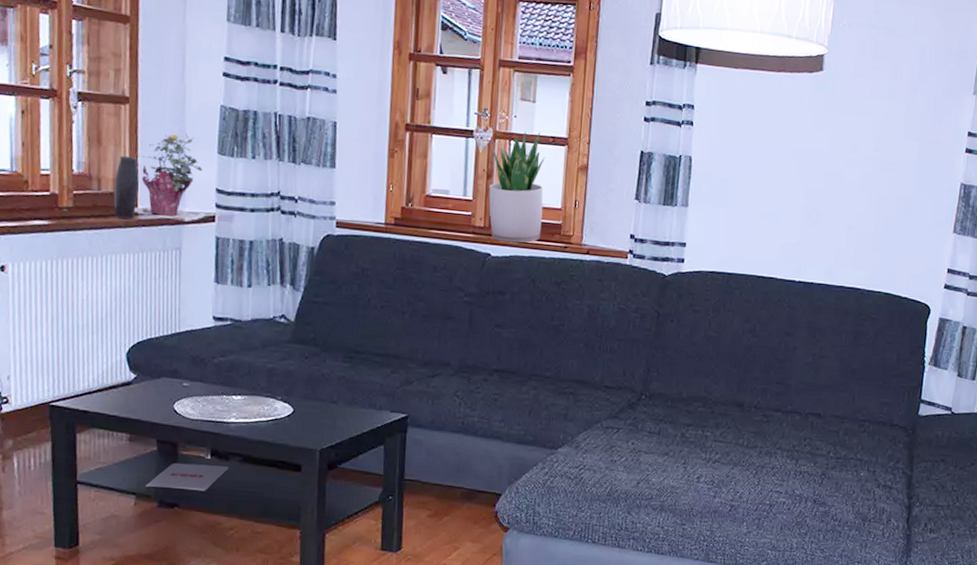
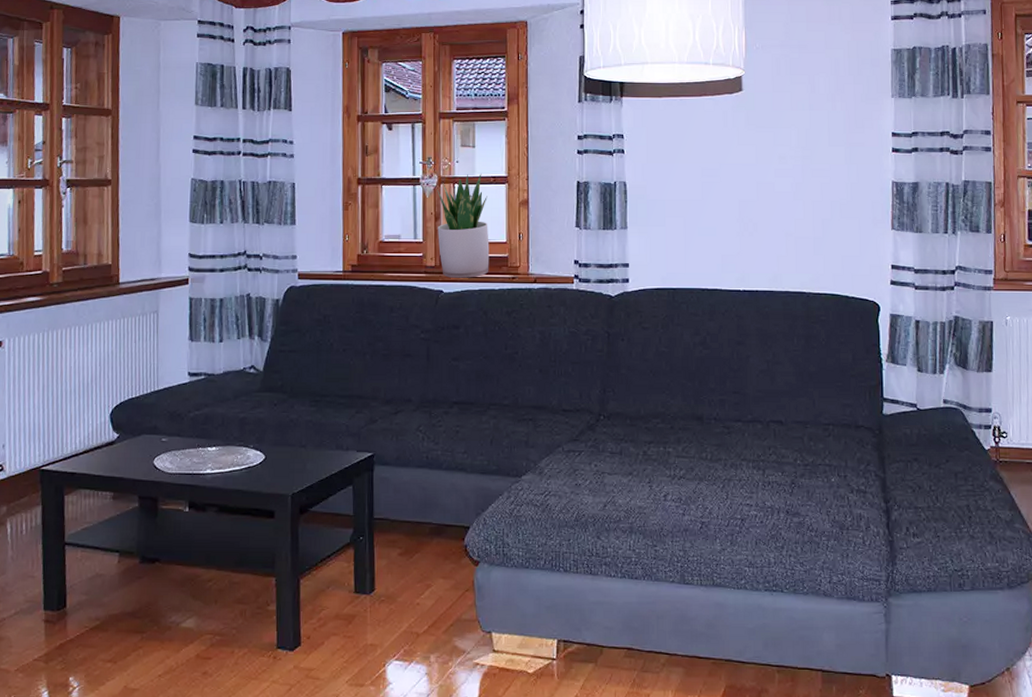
vase: present [114,155,139,220] -> none [98,232,120,289]
potted flower: present [134,134,208,223] -> none [116,207,182,287]
magazine: present [145,462,229,493] -> none [127,517,206,546]

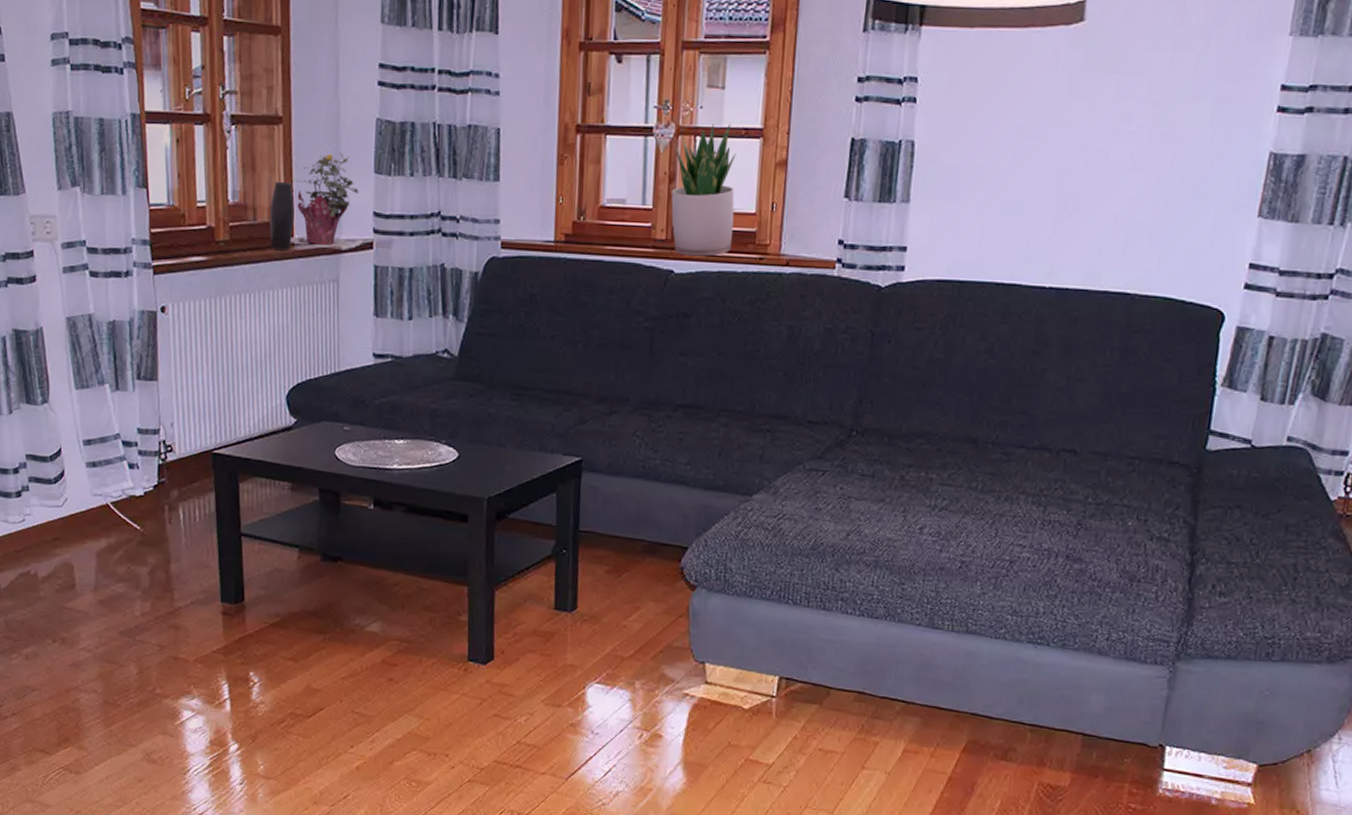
vase: none [98,232,120,289] -> present [269,181,294,251]
potted flower: none [116,207,182,287] -> present [291,153,366,251]

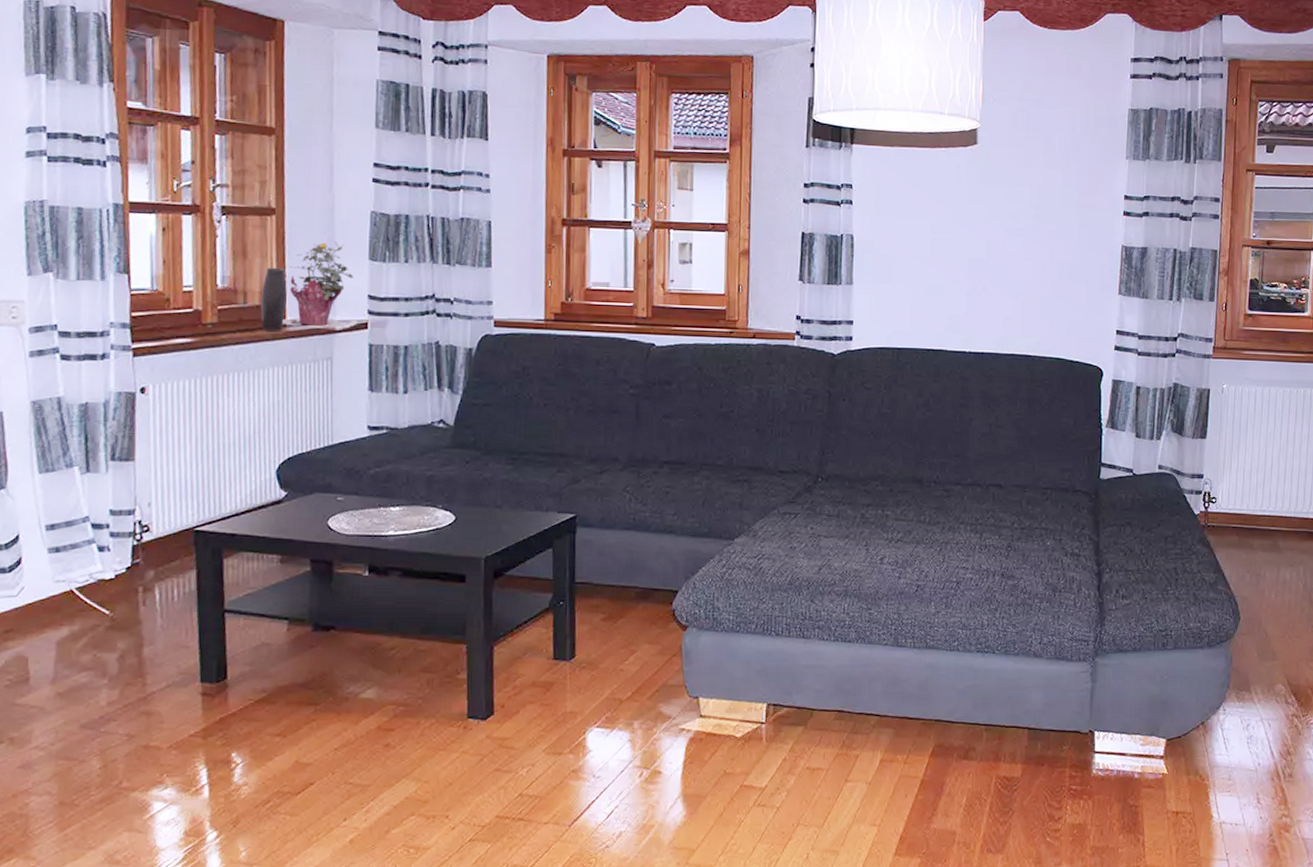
planter: present [671,123,736,257] -> none [649,219,706,332]

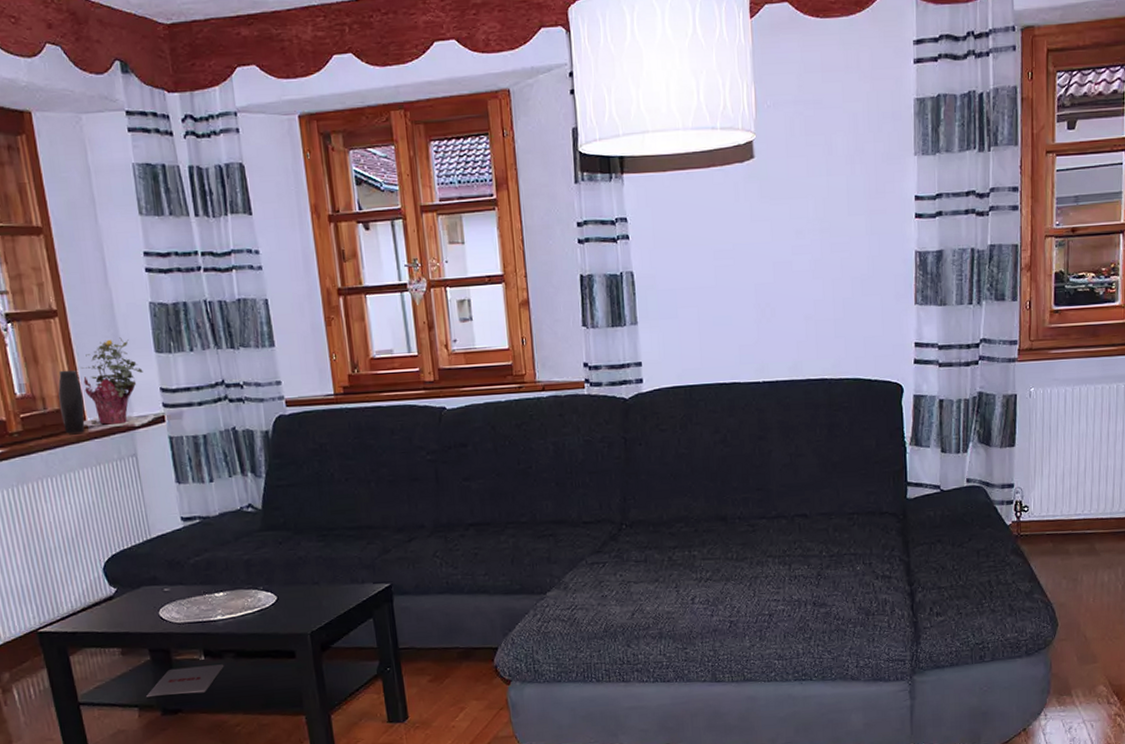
magazine: none [298,582,388,612] -> present [145,664,224,699]

